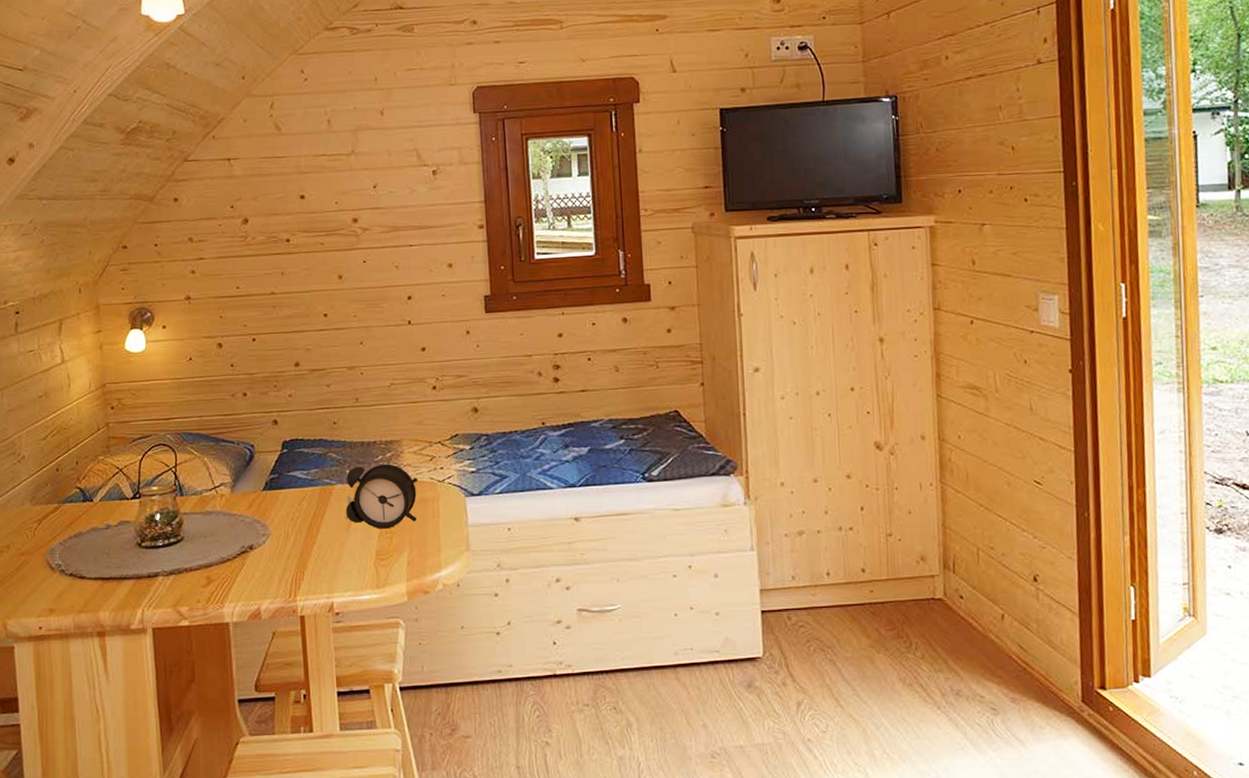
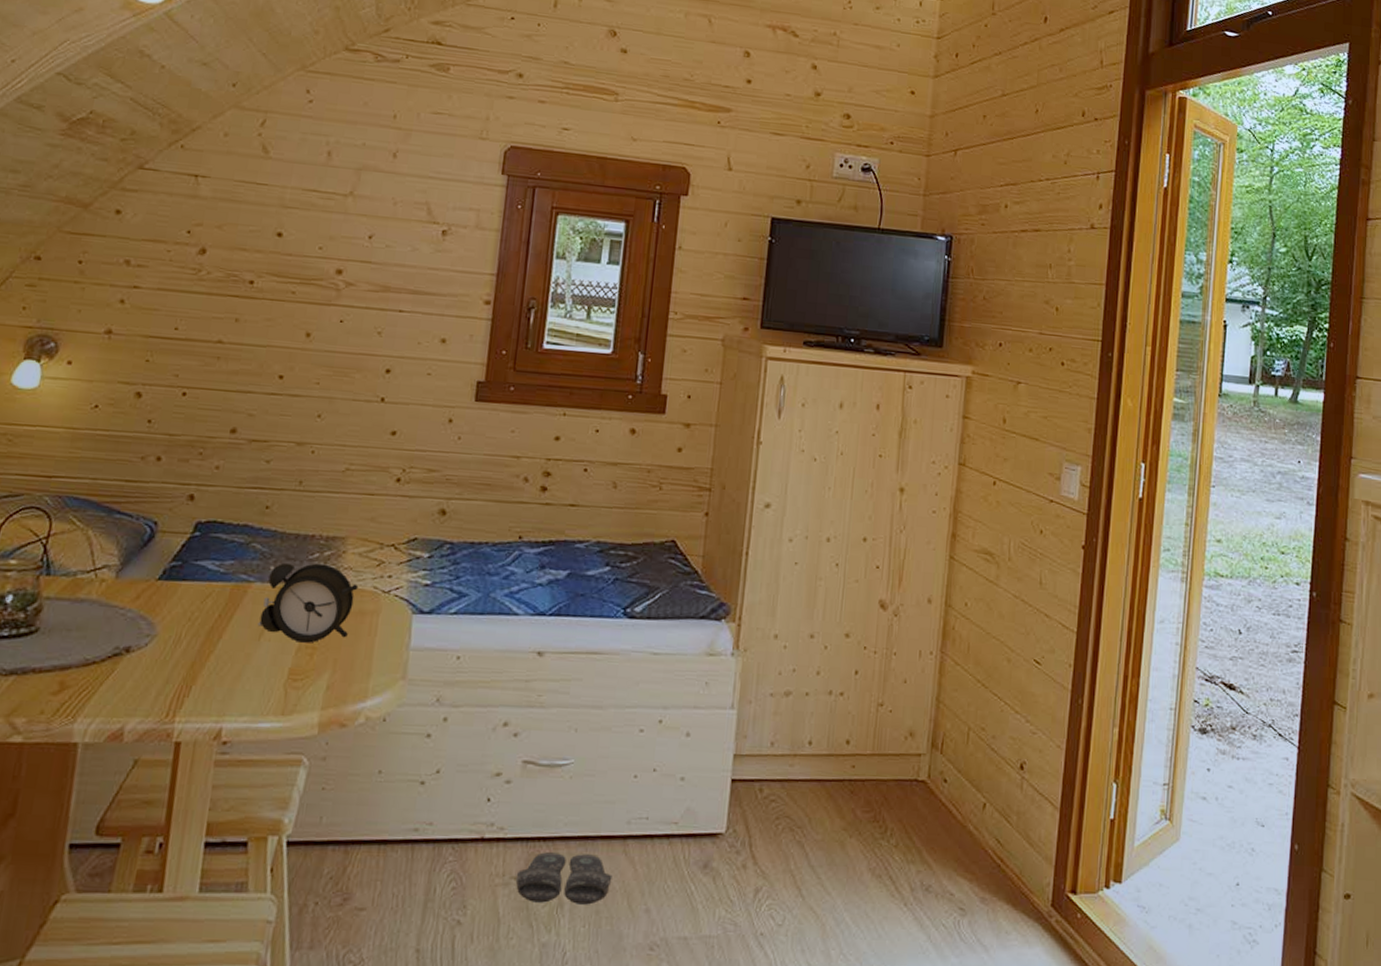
slippers: none [588,682,670,724] -> present [515,852,613,905]

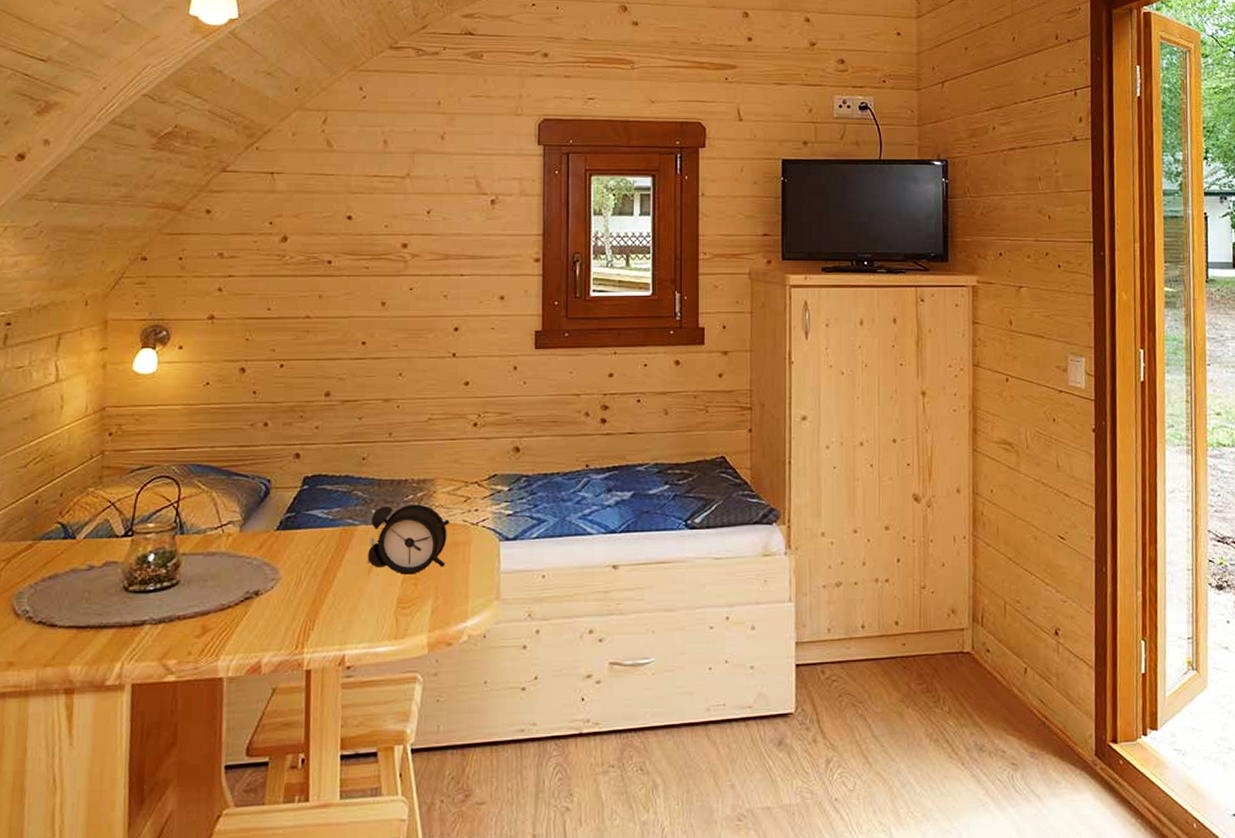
slippers: present [515,852,613,905] -> none [613,740,698,786]

